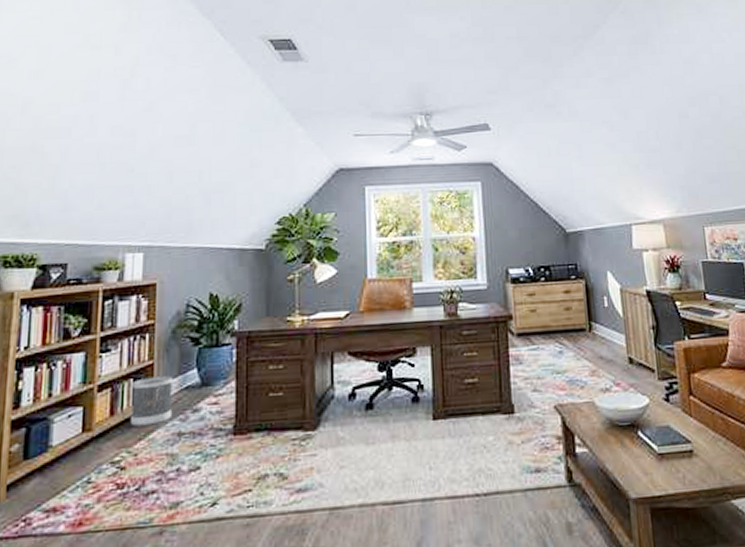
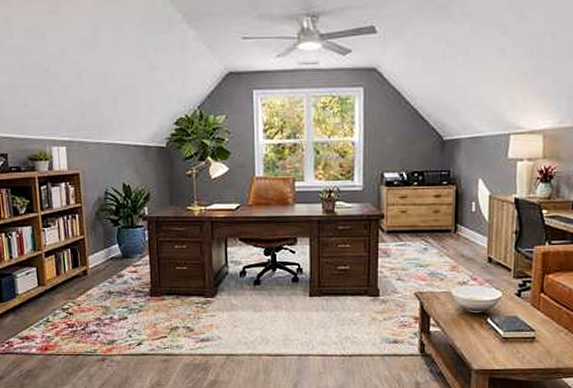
wastebasket: present [131,376,174,427] -> none [70,248,103,285]

